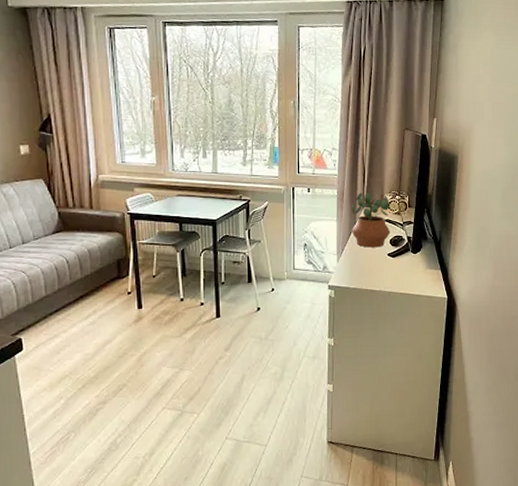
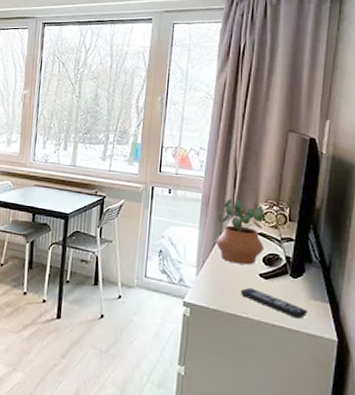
remote control: none [374,266,426,286] -> present [241,287,308,319]

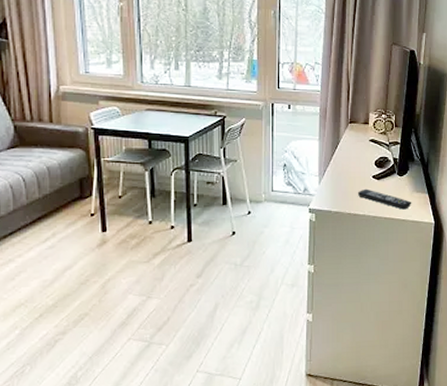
potted plant: present [215,198,265,265] -> none [334,110,376,169]

